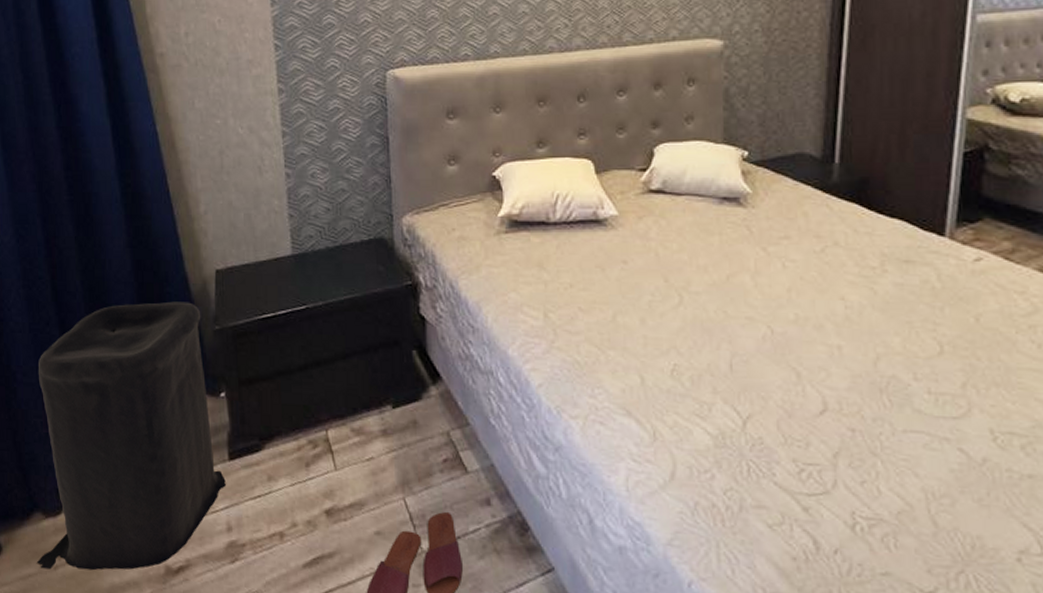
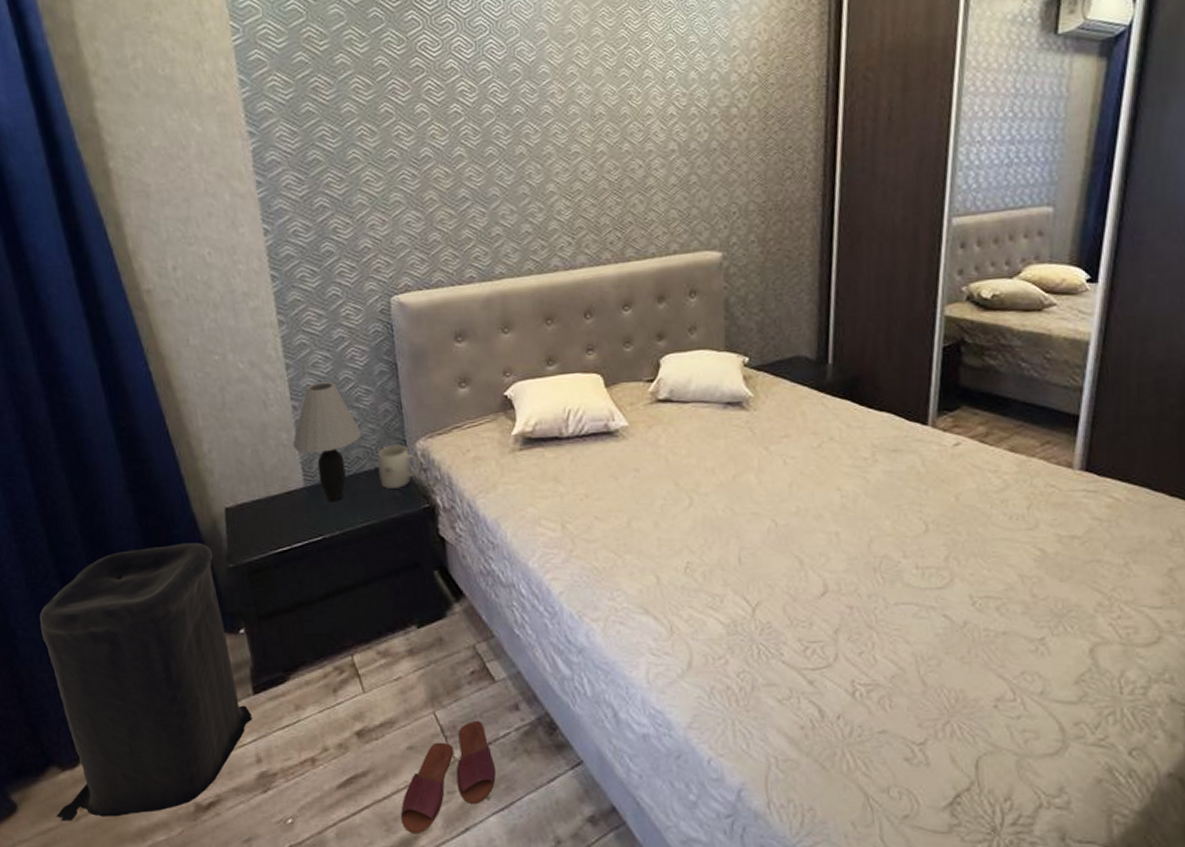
table lamp: none [283,151,351,272] -> present [292,381,362,502]
mug: none [364,219,407,263] -> present [377,444,423,489]

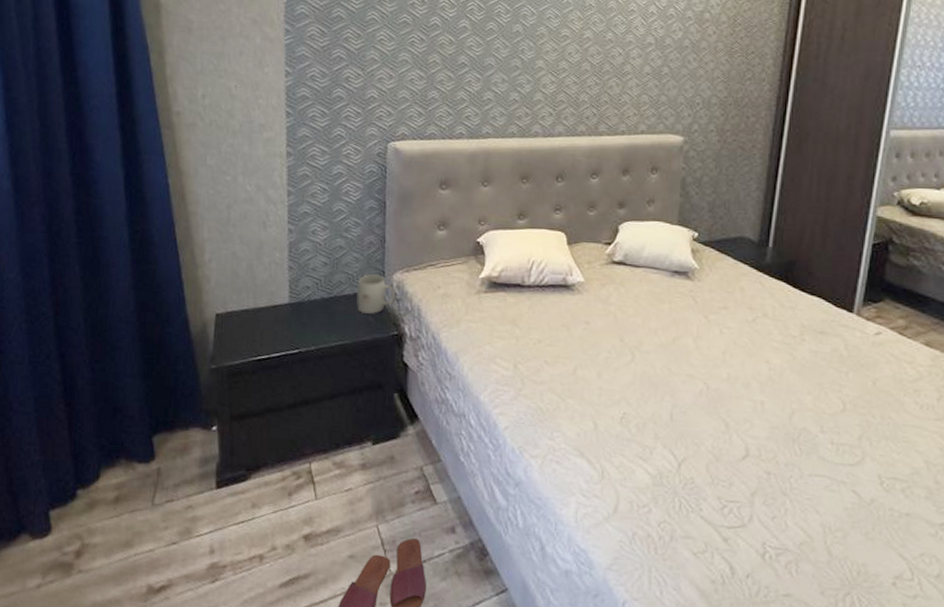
laundry basket: present [39,542,253,821] -> none [20,341,213,589]
table lamp: present [292,381,362,502] -> none [284,211,347,320]

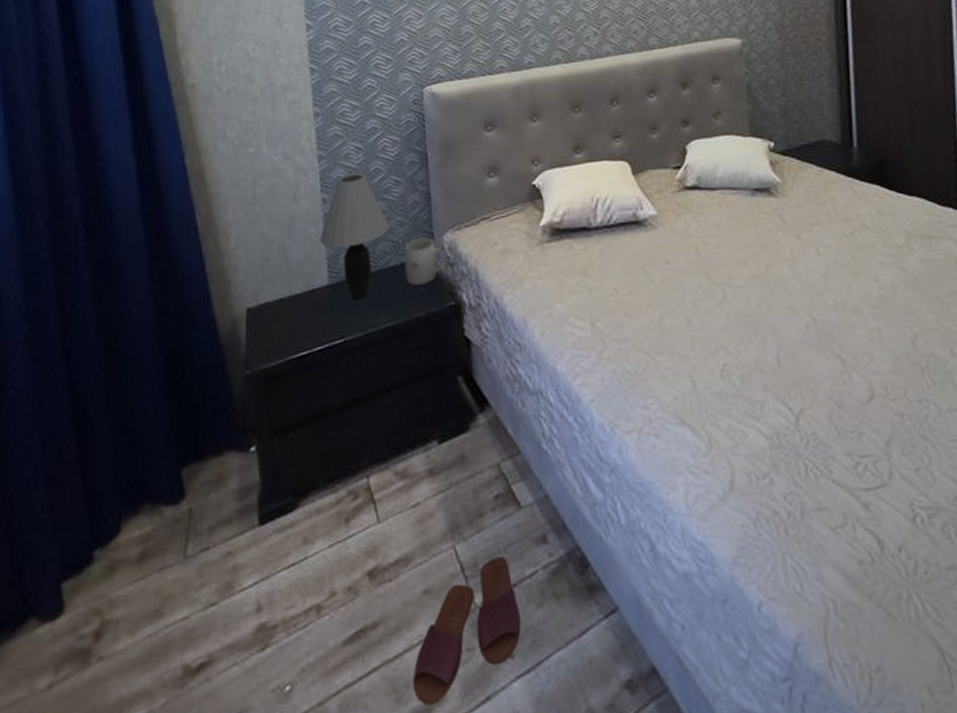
table lamp: none [284,211,347,320] -> present [320,173,390,301]

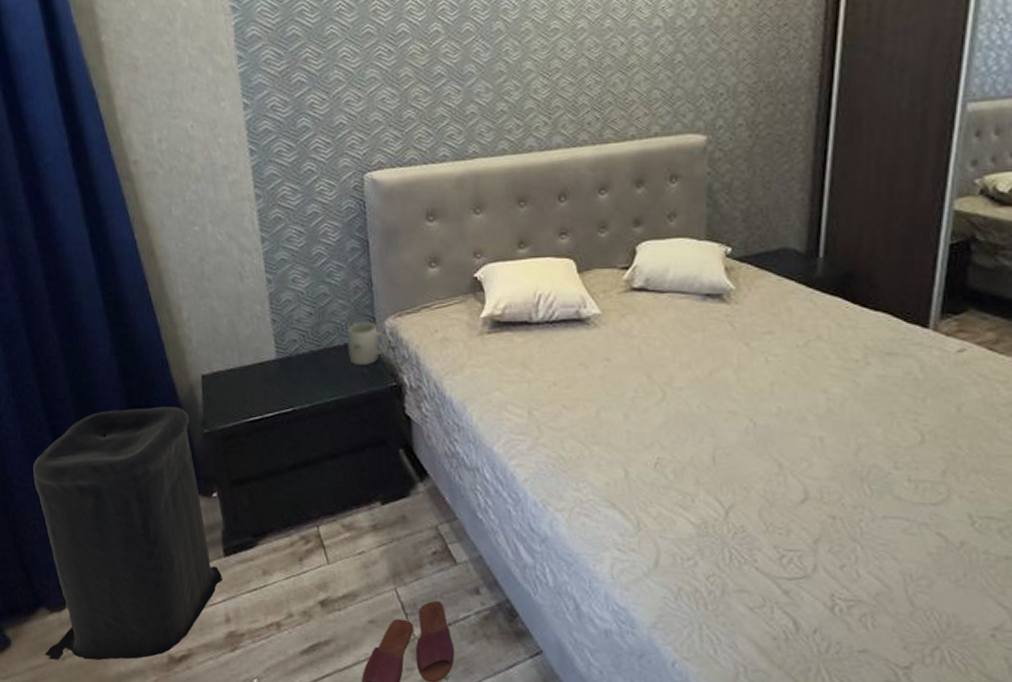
laundry basket: none [27,347,257,690] -> present [33,406,224,661]
table lamp: present [320,173,390,301] -> none [266,256,333,375]

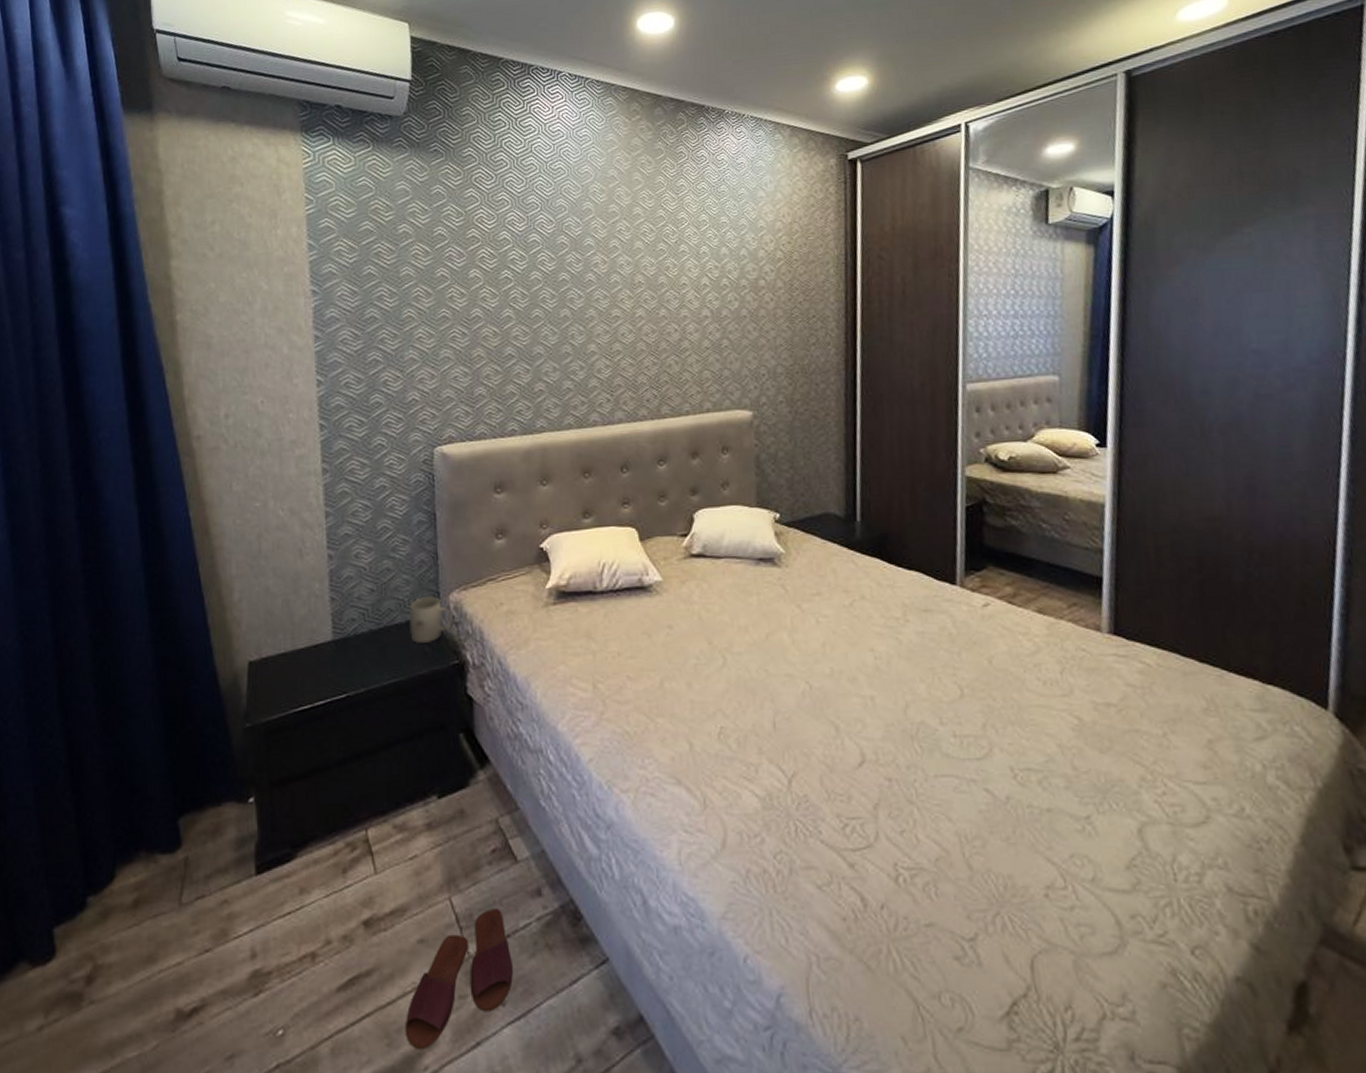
laundry basket: present [33,406,224,661] -> none [16,699,253,1032]

